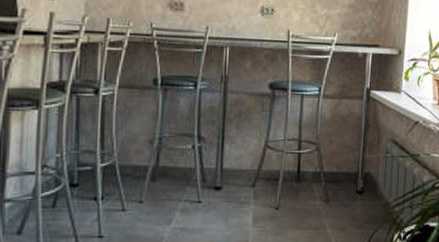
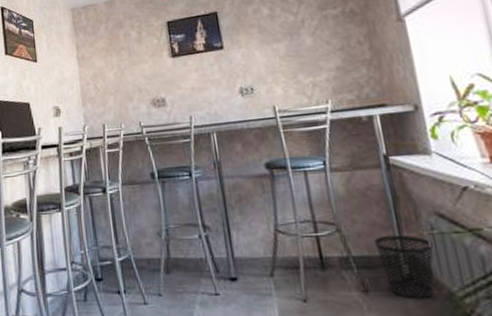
wastebasket: none [343,156,384,208] -> present [374,234,434,300]

